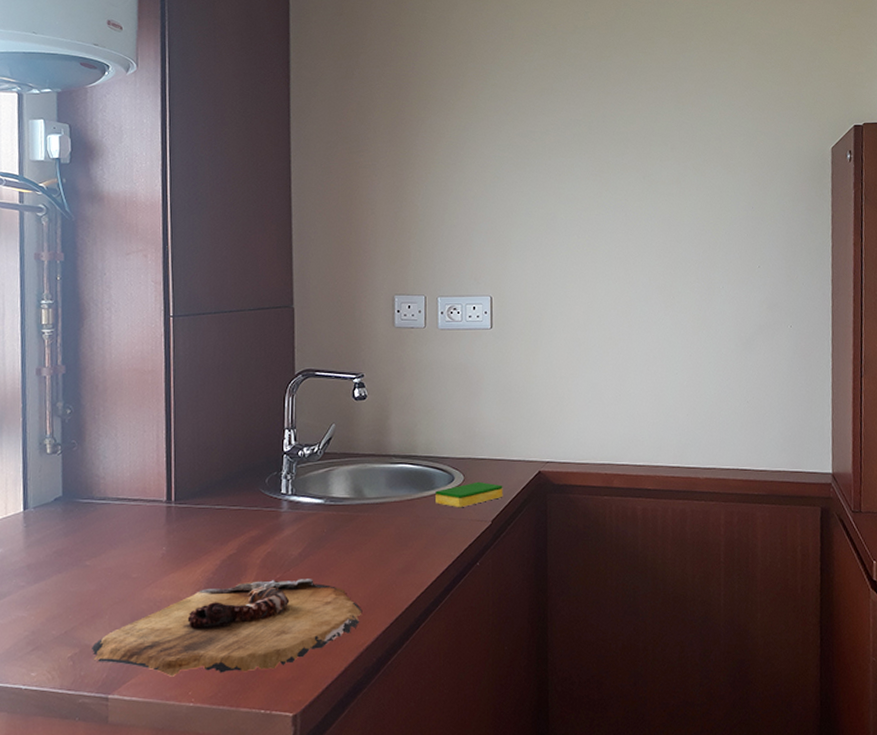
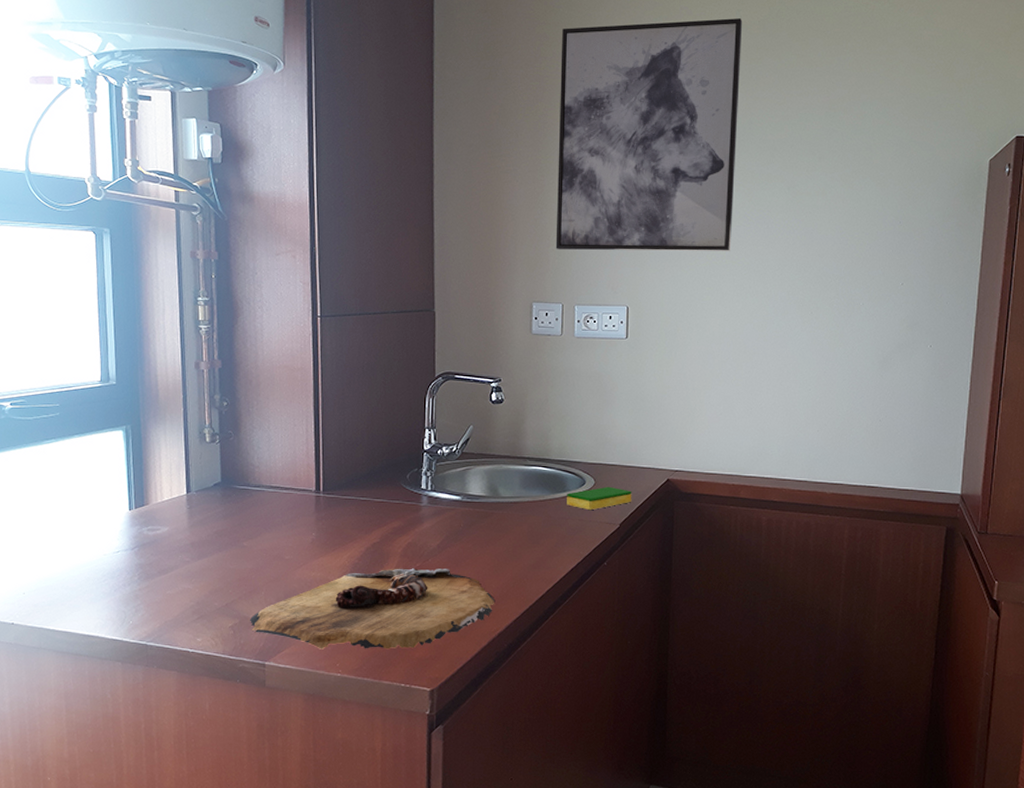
wall art: none [416,20,592,242] -> present [555,18,743,251]

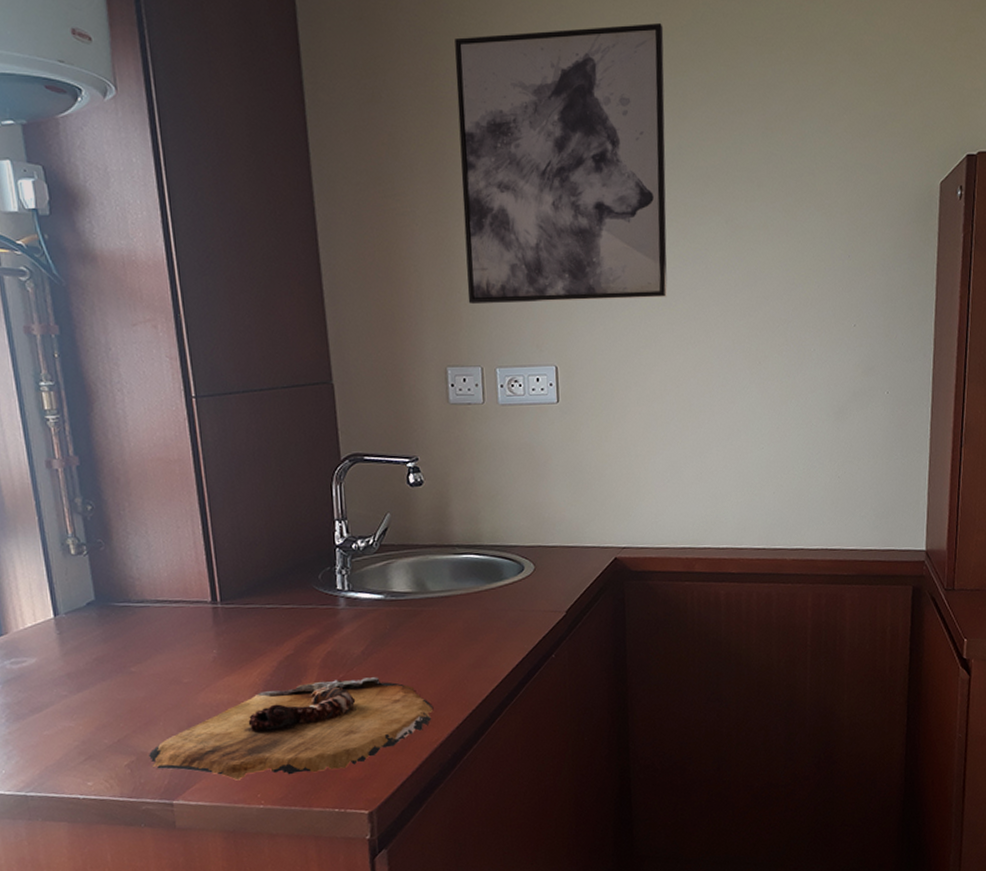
dish sponge: present [567,486,632,510] -> none [504,570,578,598]

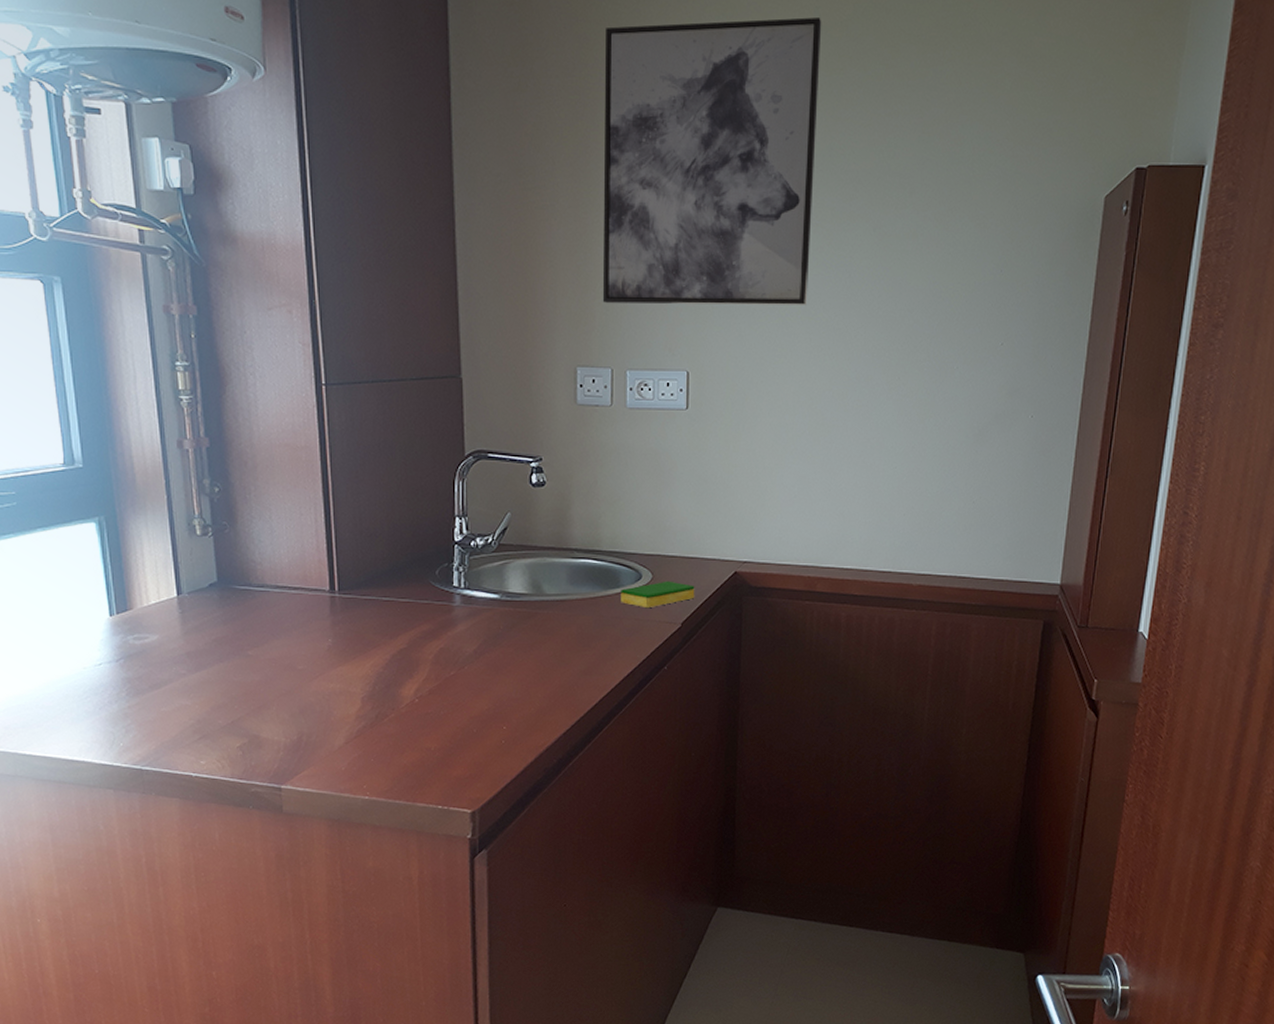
cutting board: present [149,677,434,781] -> none [261,677,542,770]
dish sponge: none [504,570,578,598] -> present [621,580,695,607]

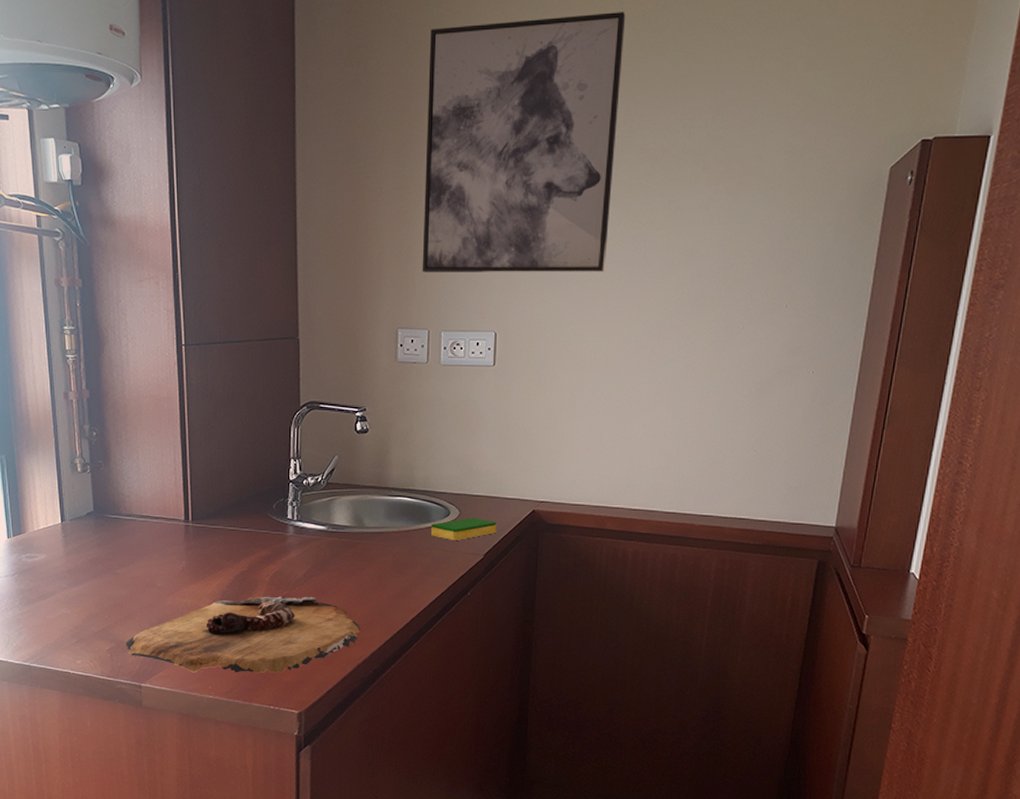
cutting board: none [261,677,542,770] -> present [126,596,361,673]

